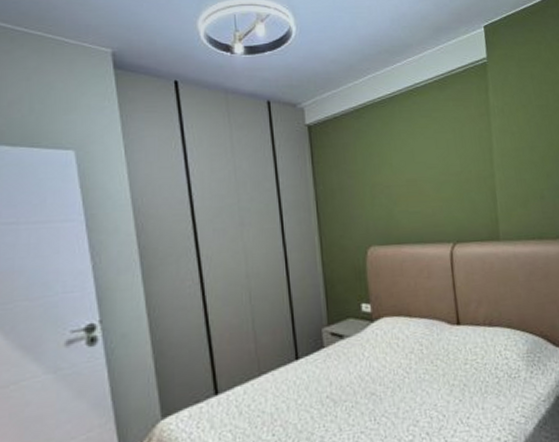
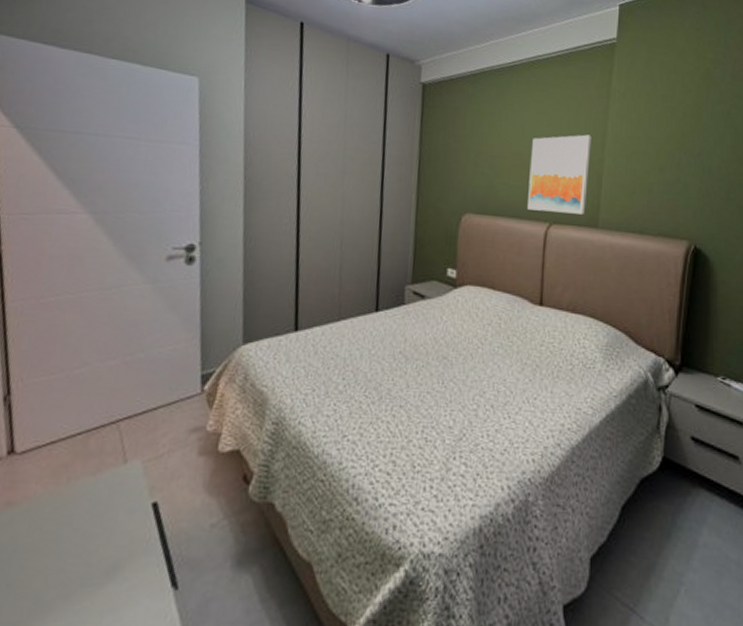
wall art: none [424,152,485,233] -> present [528,134,591,215]

